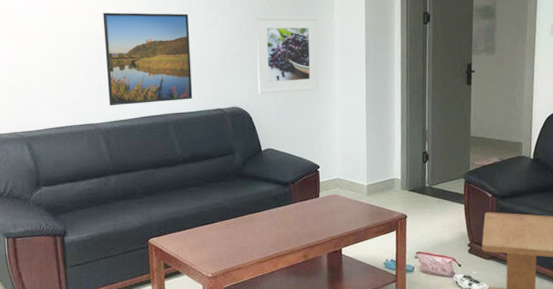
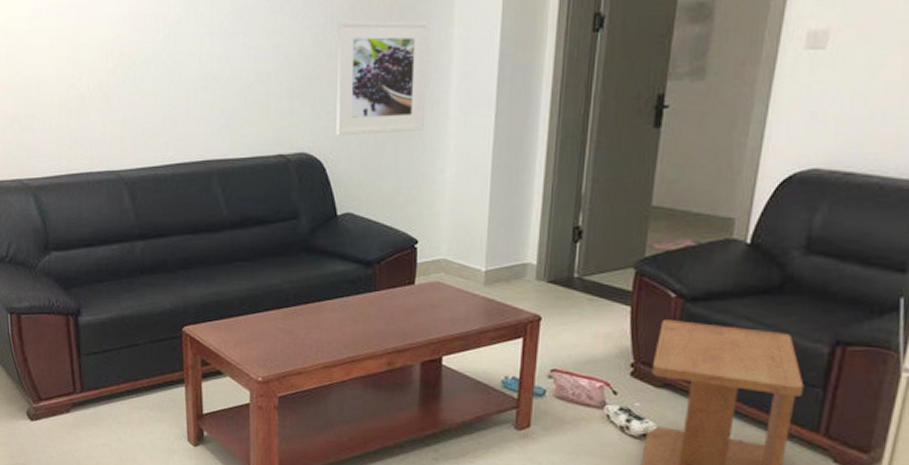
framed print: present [103,12,193,106] -> none [129,16,246,148]

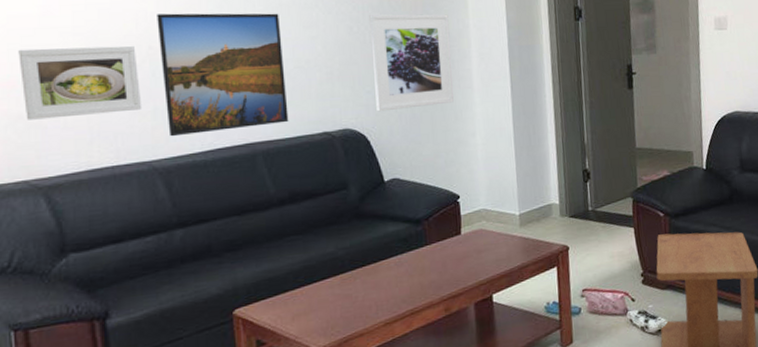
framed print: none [15,50,113,122] -> present [18,45,143,120]
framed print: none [129,16,246,148] -> present [157,13,289,137]

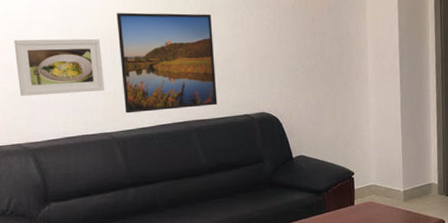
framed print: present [369,14,454,112] -> none [284,16,352,99]

